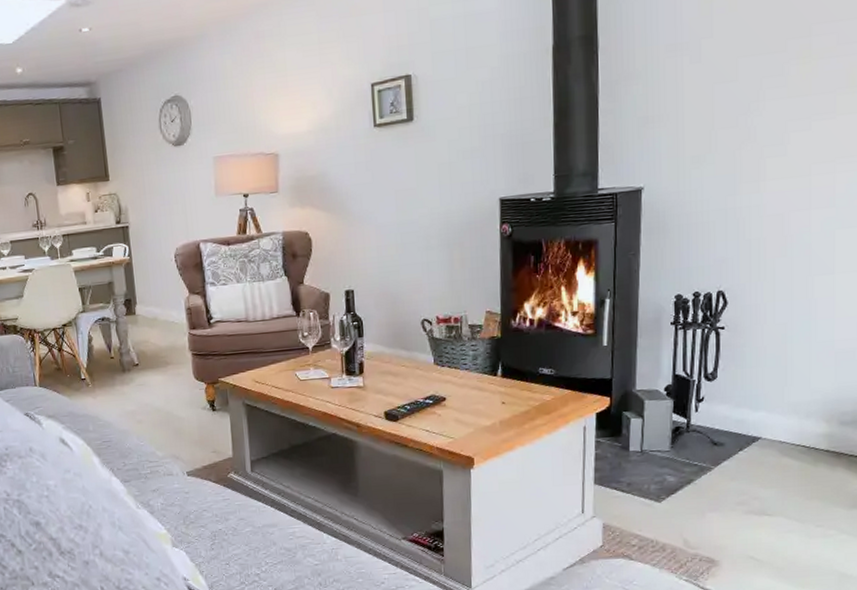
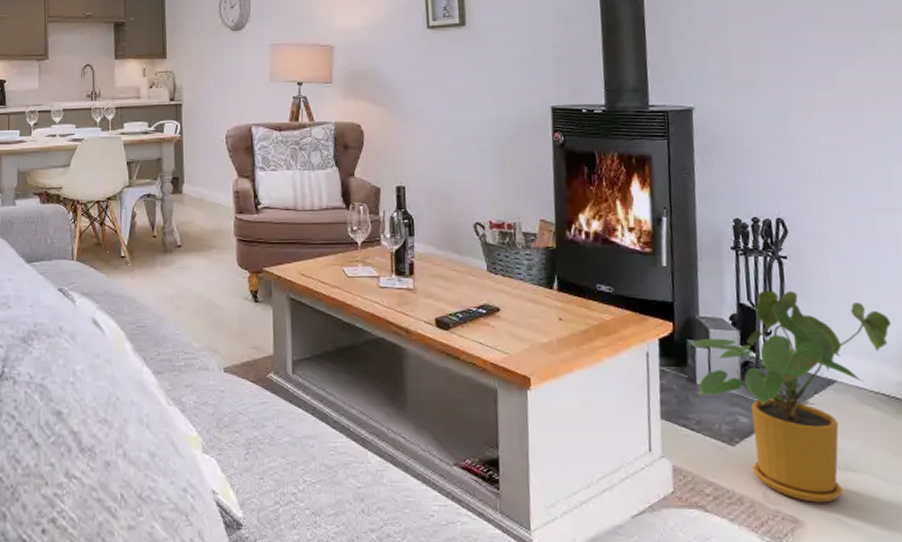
house plant: none [624,359,818,545] -> present [689,290,891,503]

